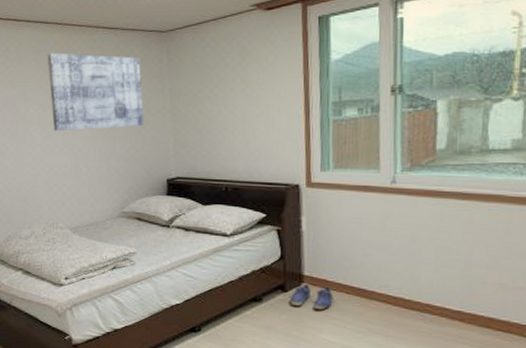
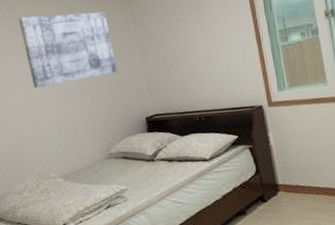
shoe: present [290,284,333,310] -> none [270,192,307,213]

